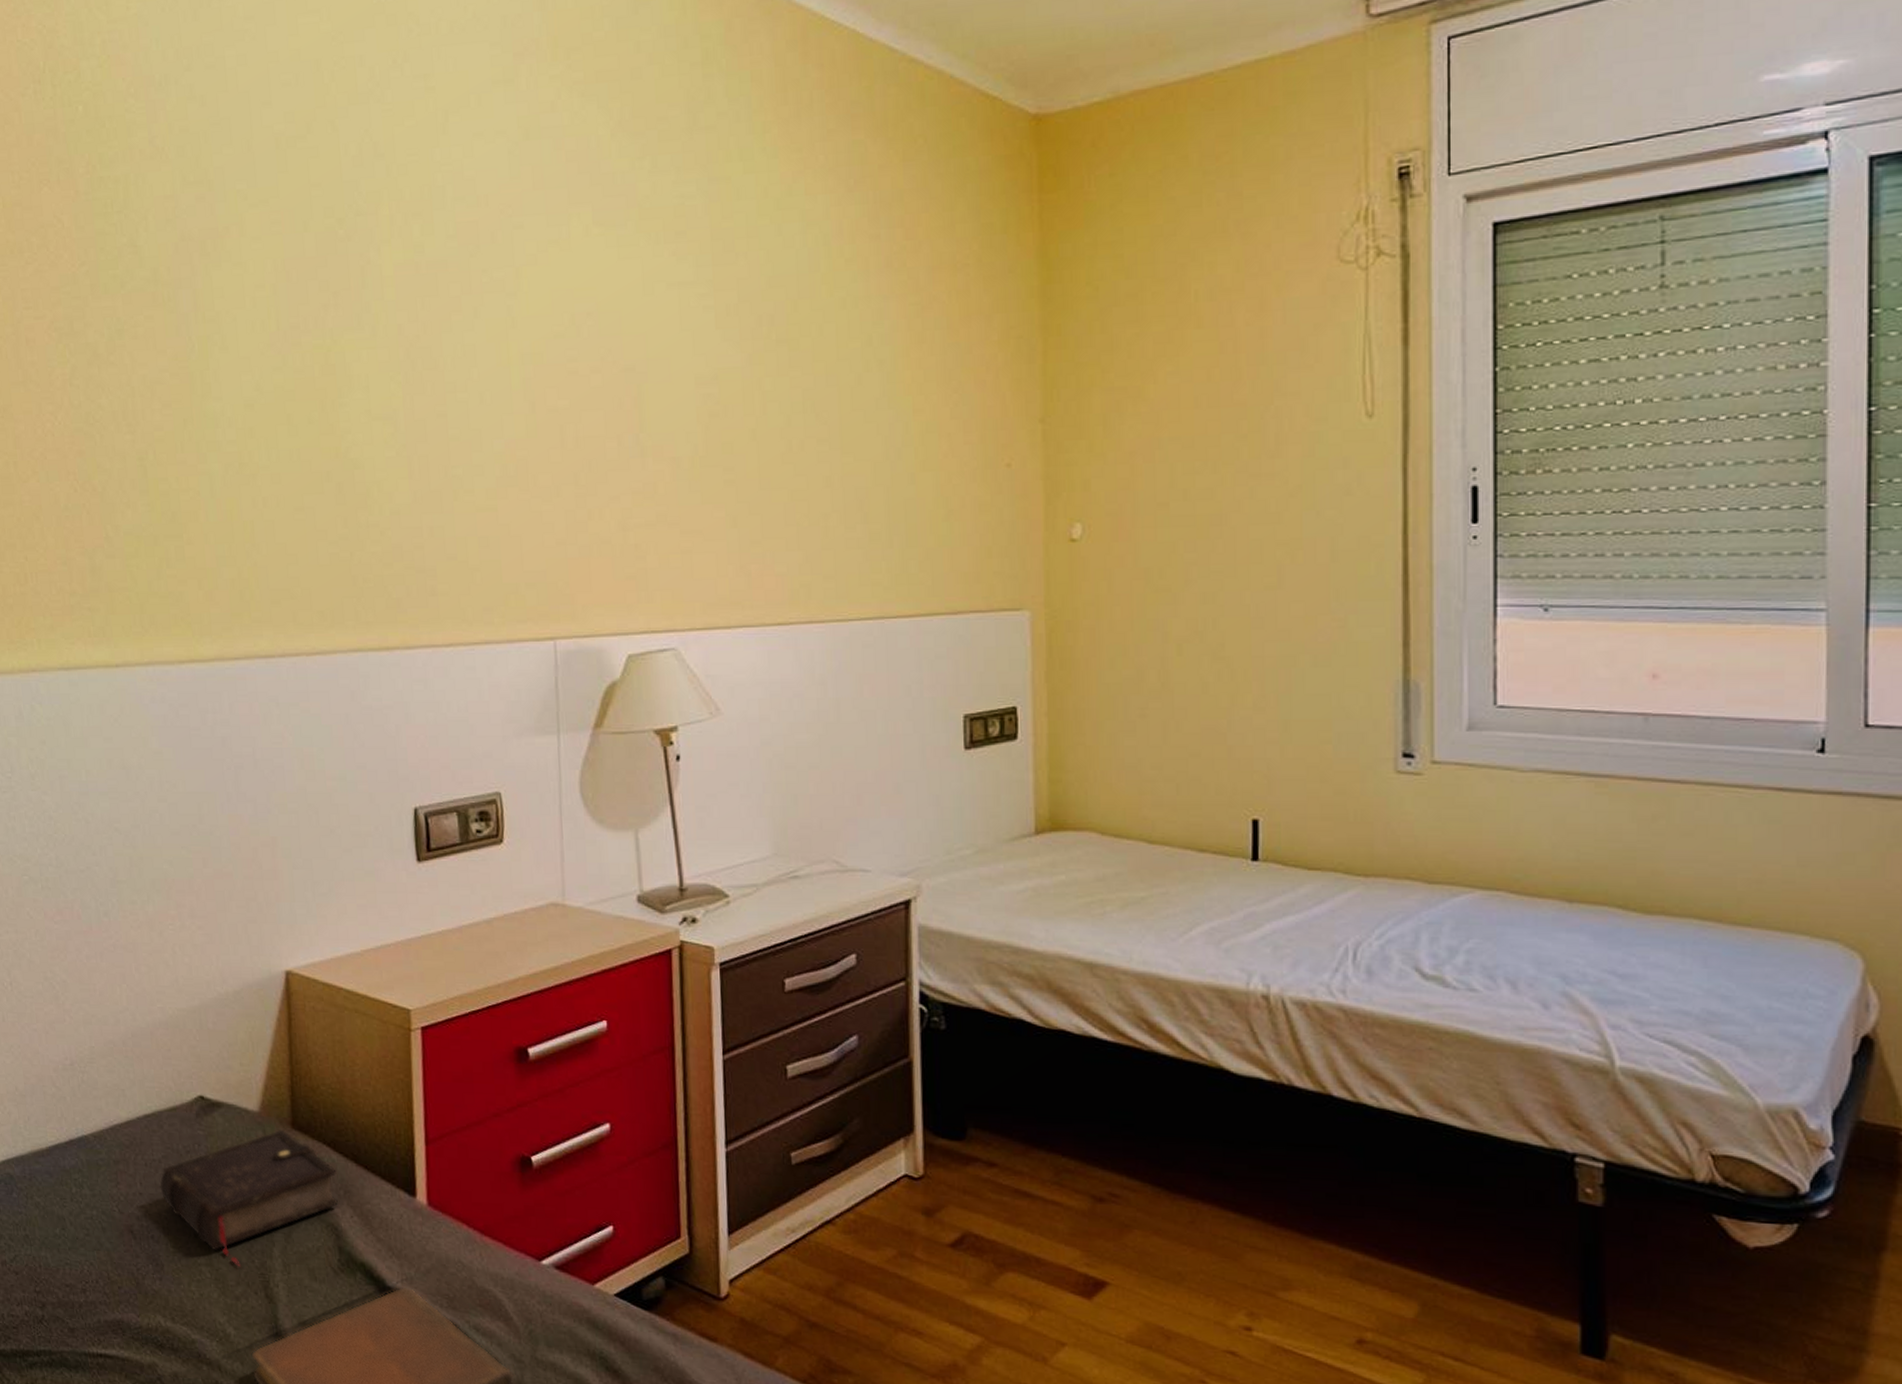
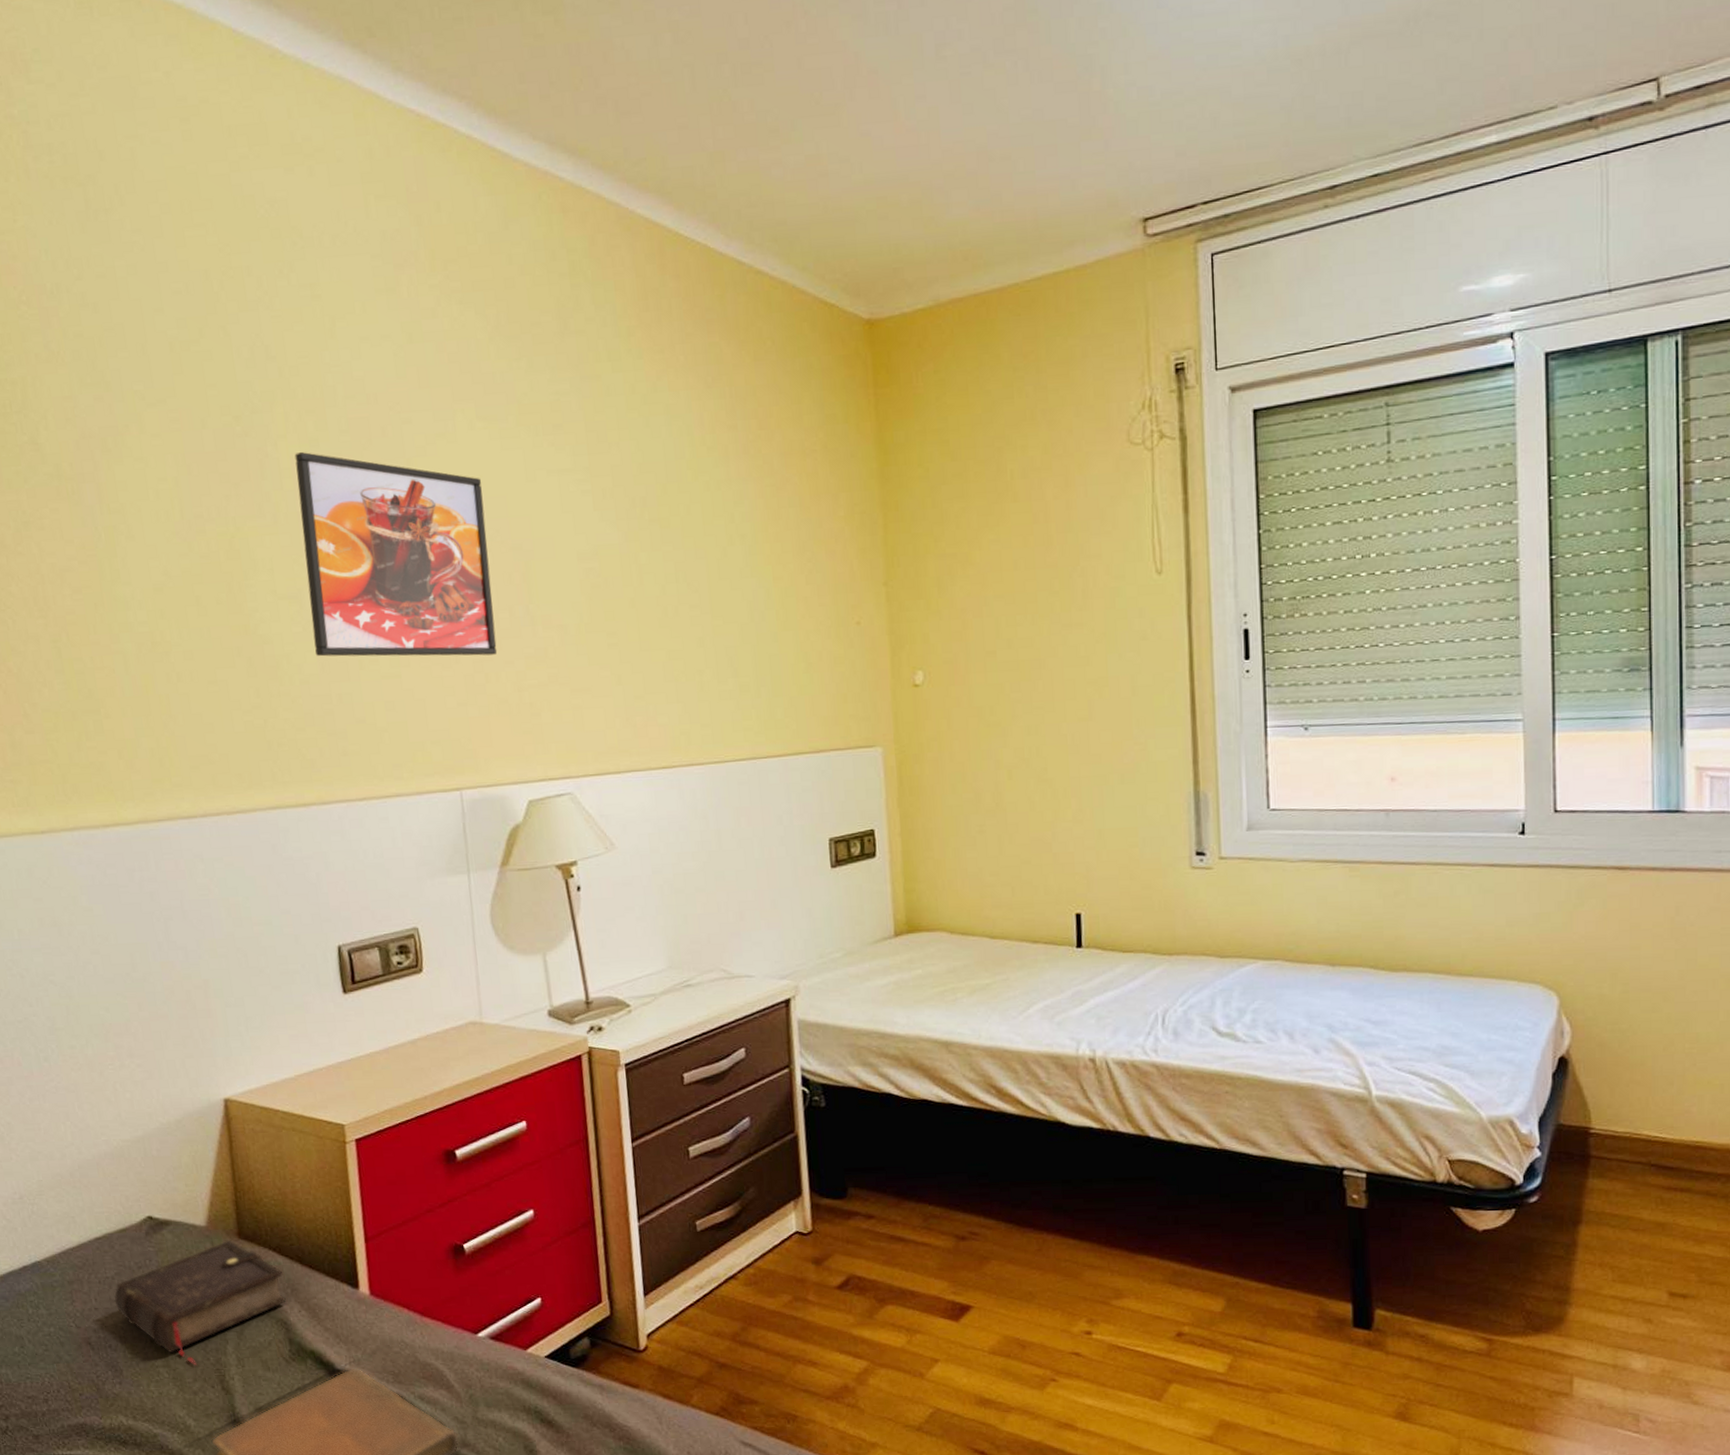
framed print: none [398,259,603,489] -> present [294,452,498,657]

